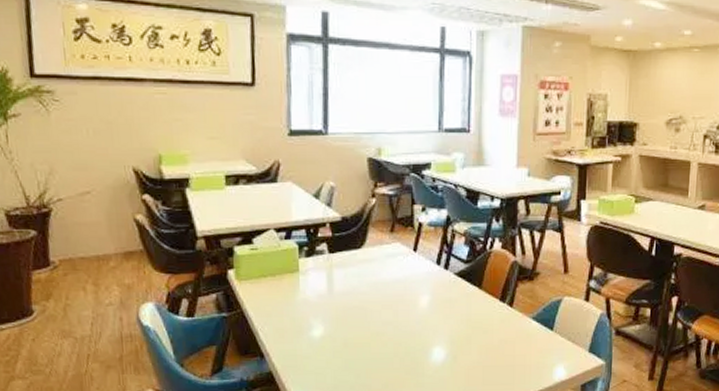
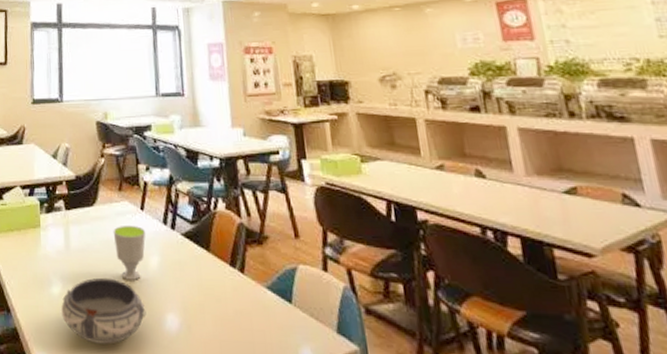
bowl: none [322,318,413,379] -> present [61,277,146,344]
cup: none [382,266,418,319] -> present [113,225,146,280]

